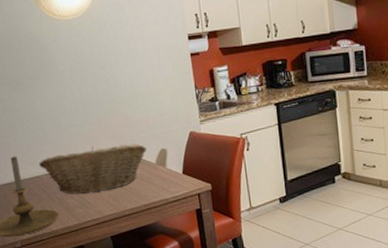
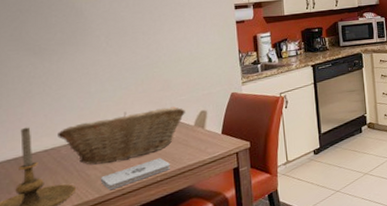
notepad: none [77,193,137,218] -> present [100,157,170,190]

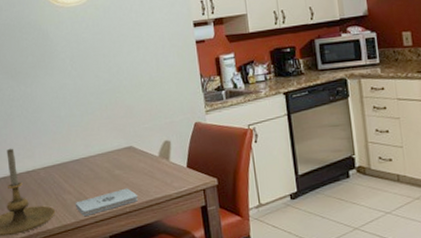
fruit basket: present [58,106,185,165] -> none [36,135,149,190]

